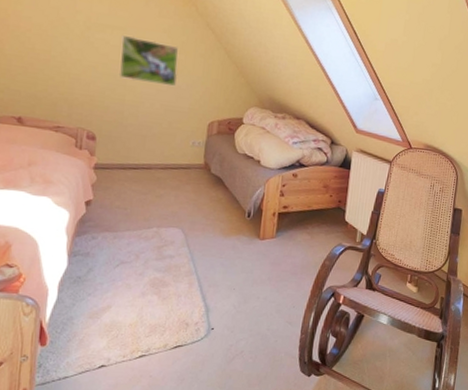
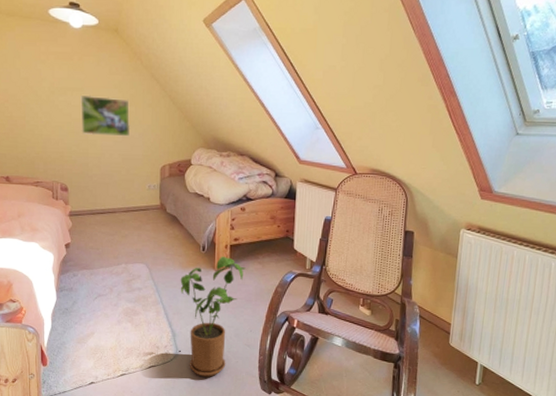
house plant: none [219,224,293,358] -> present [180,256,246,377]

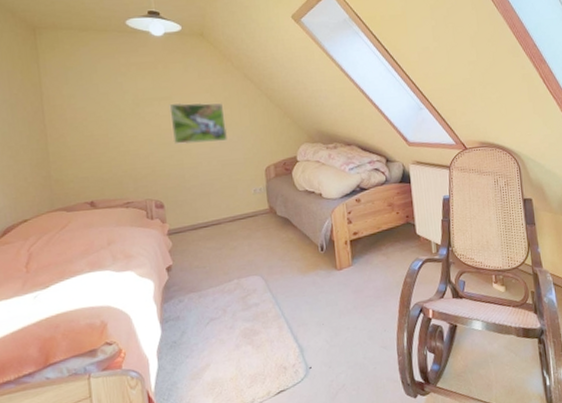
house plant: present [180,256,246,377] -> none [301,253,370,393]

